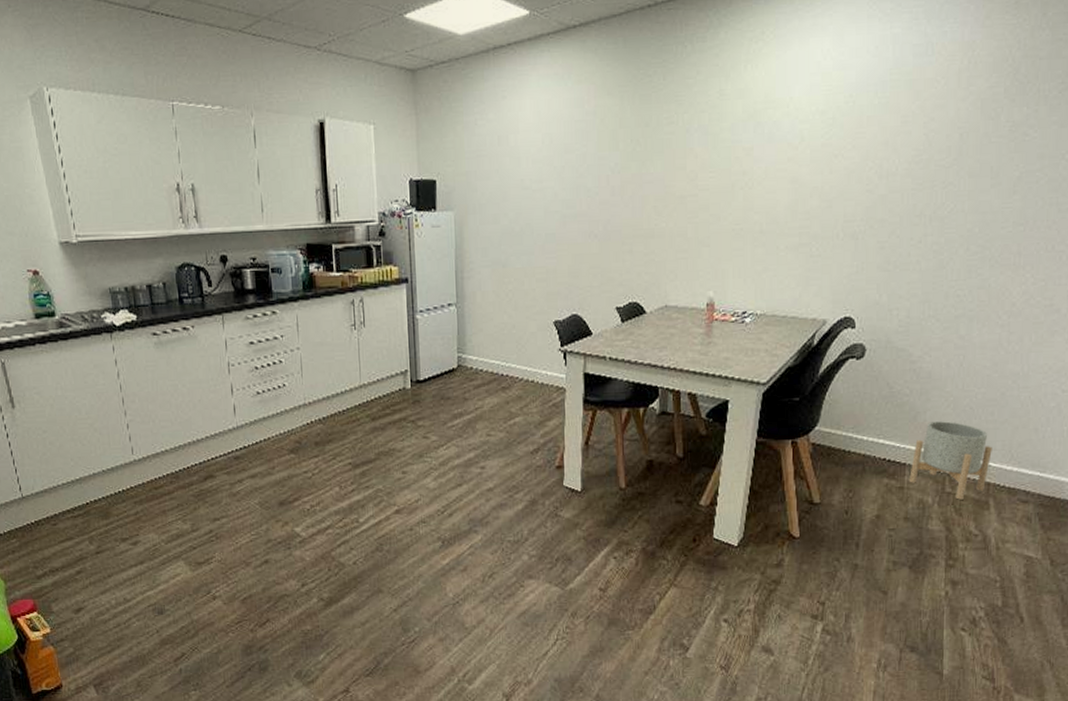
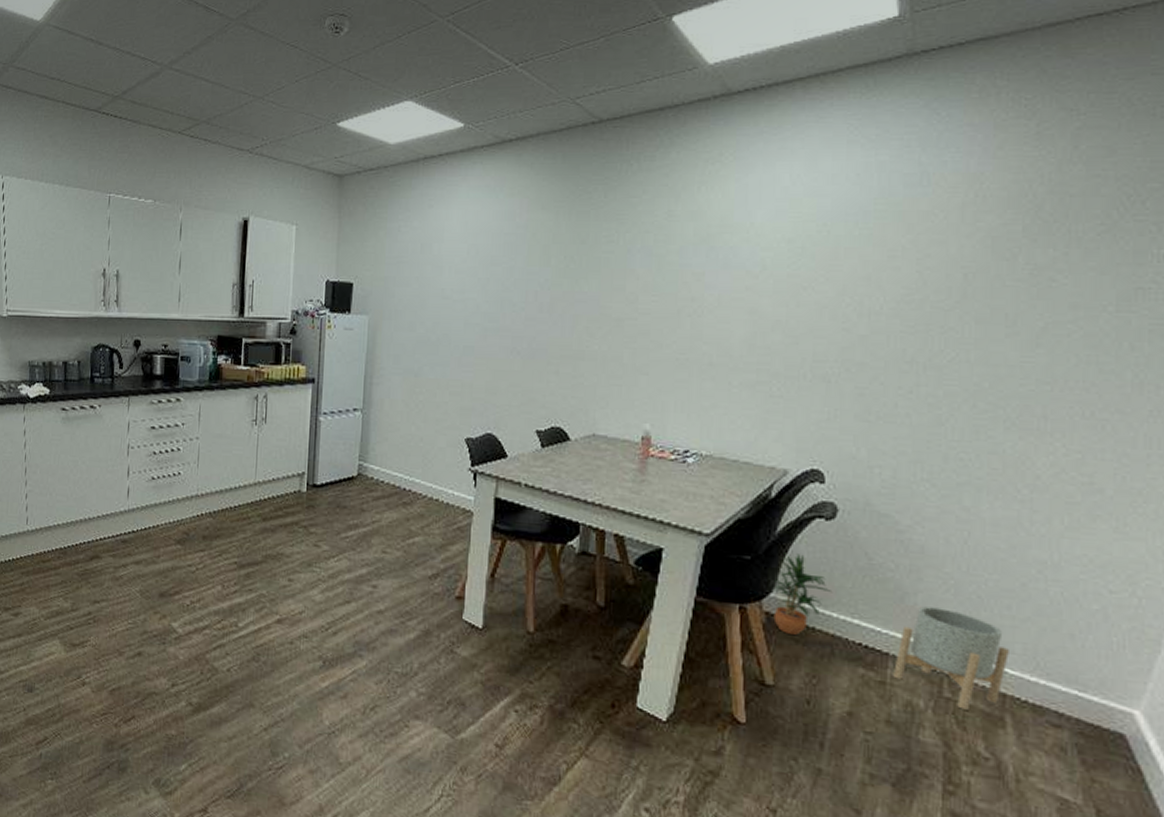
potted plant: none [818,391,863,459] -> present [773,553,833,635]

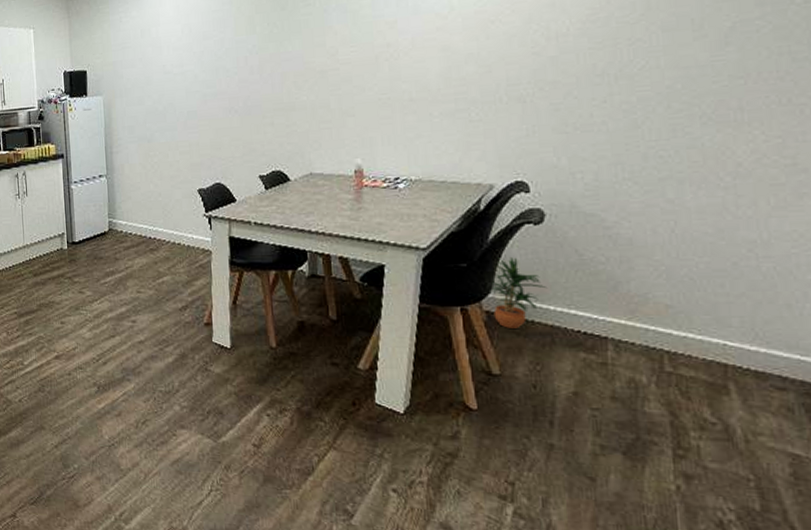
planter: present [893,606,1009,710] -> none [613,292,727,381]

